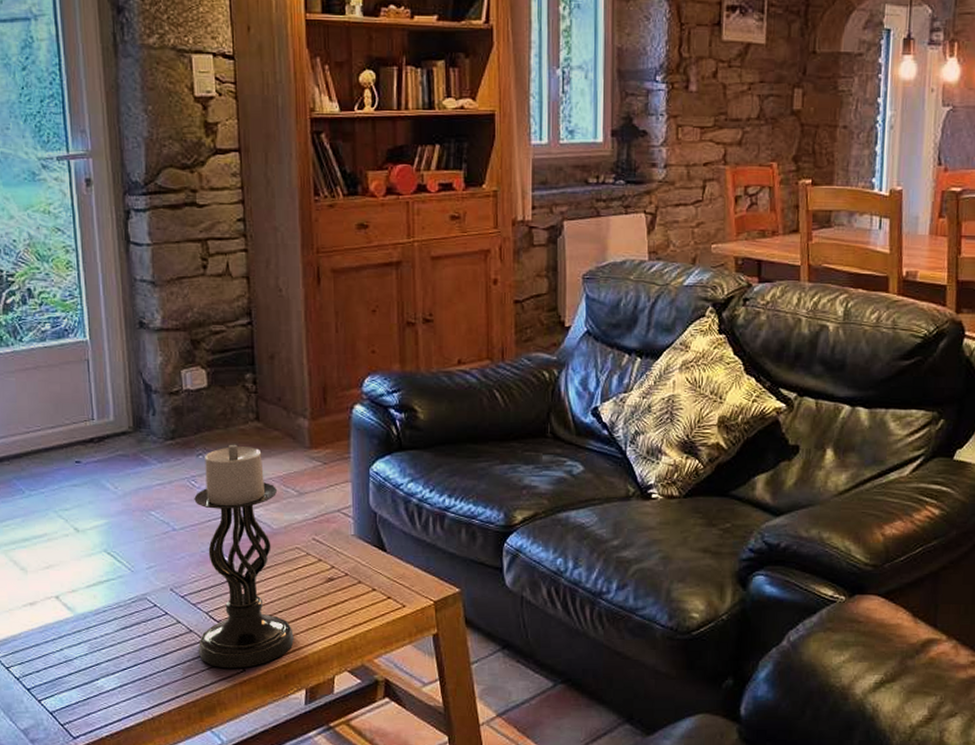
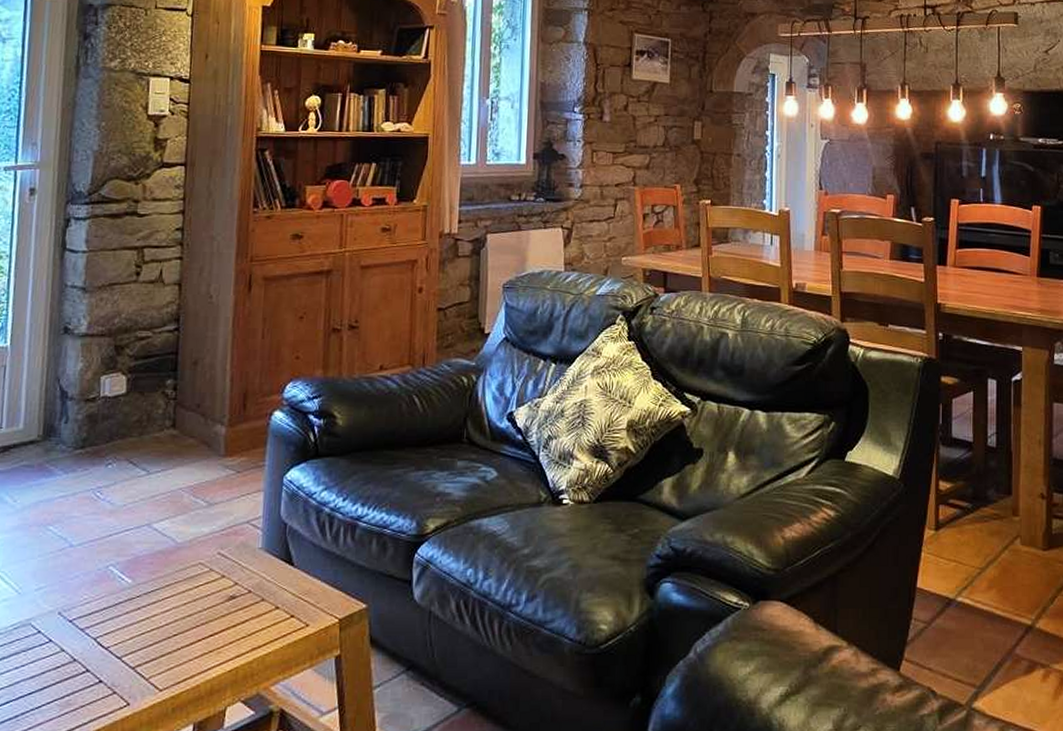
candle holder: present [194,444,294,669] -> none [80,452,187,703]

